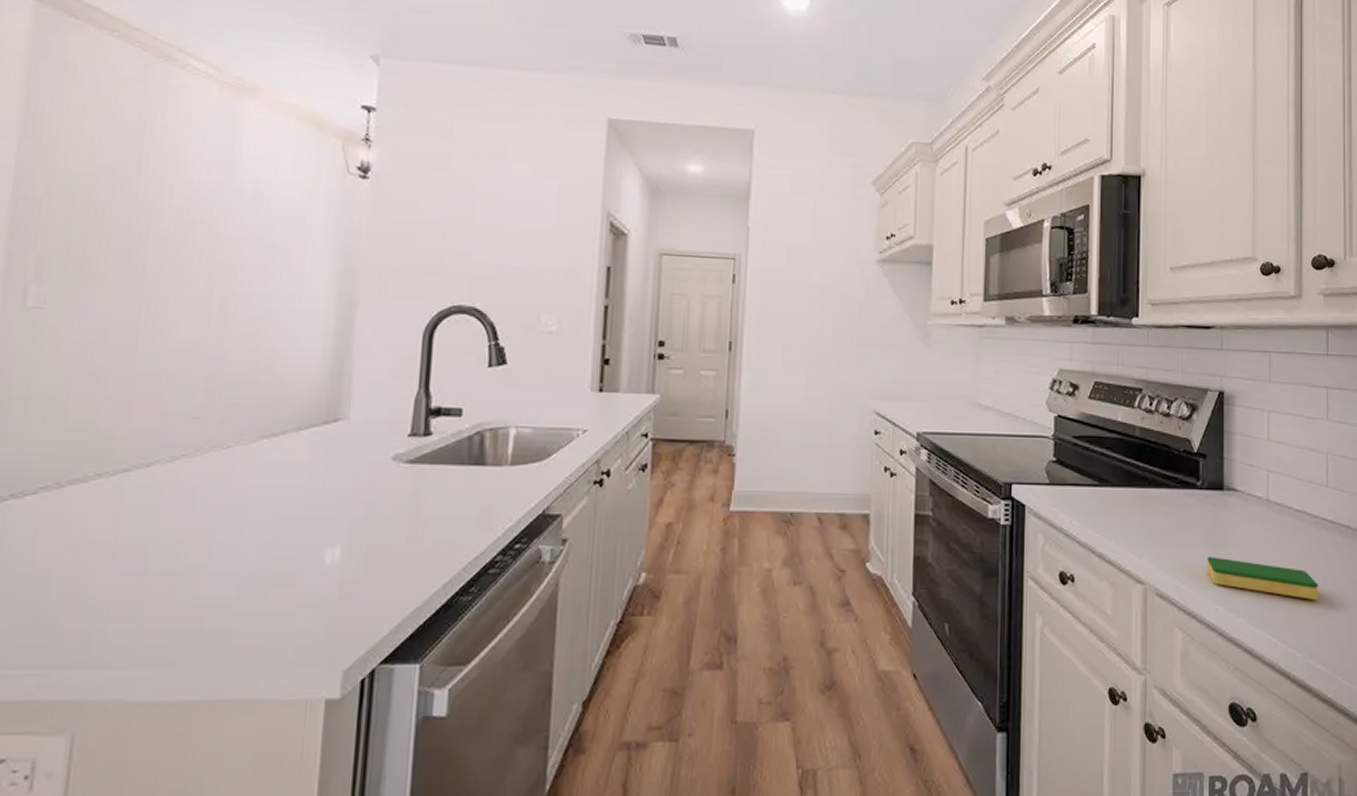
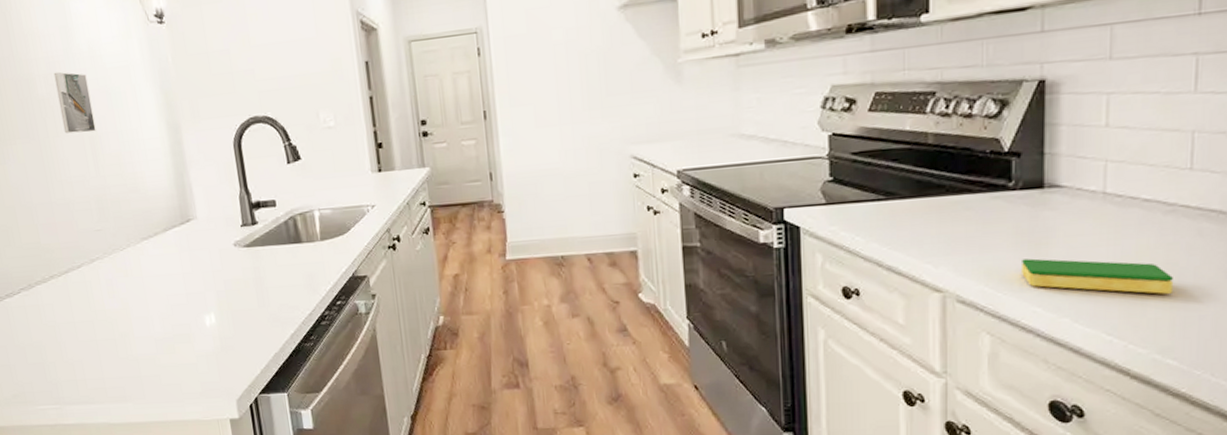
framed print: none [185,207,241,290] -> present [53,72,96,134]

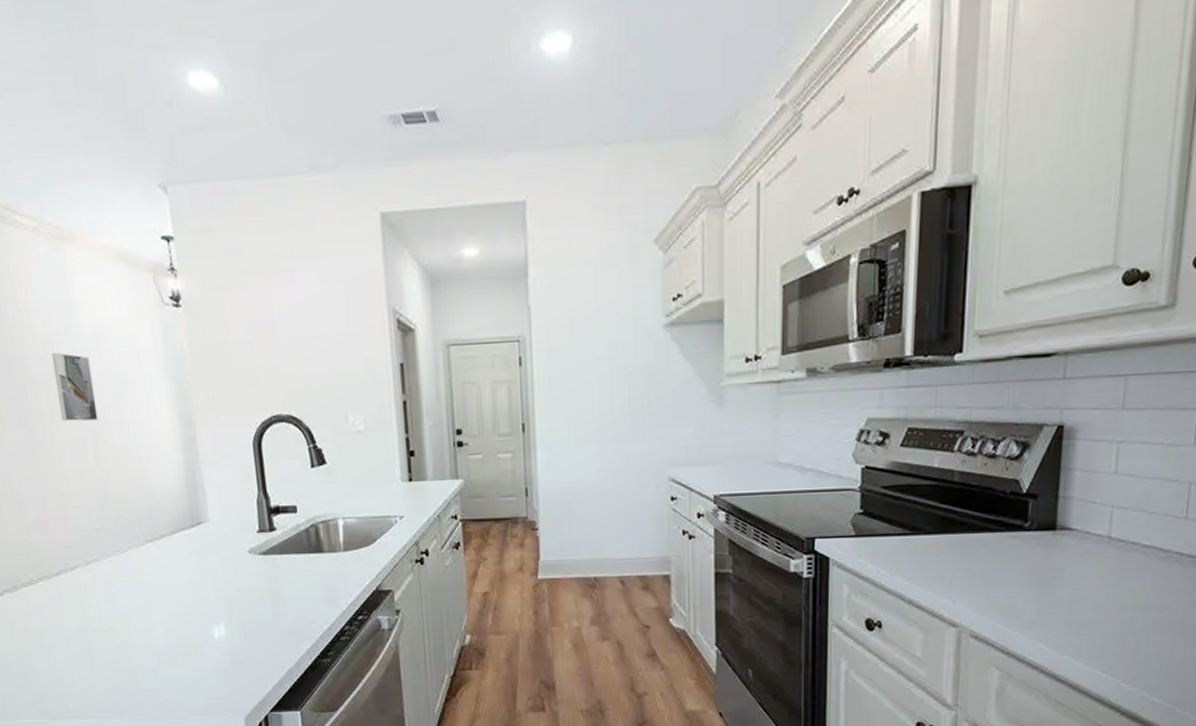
dish sponge: present [1022,258,1174,294] -> none [1031,597,1165,636]

